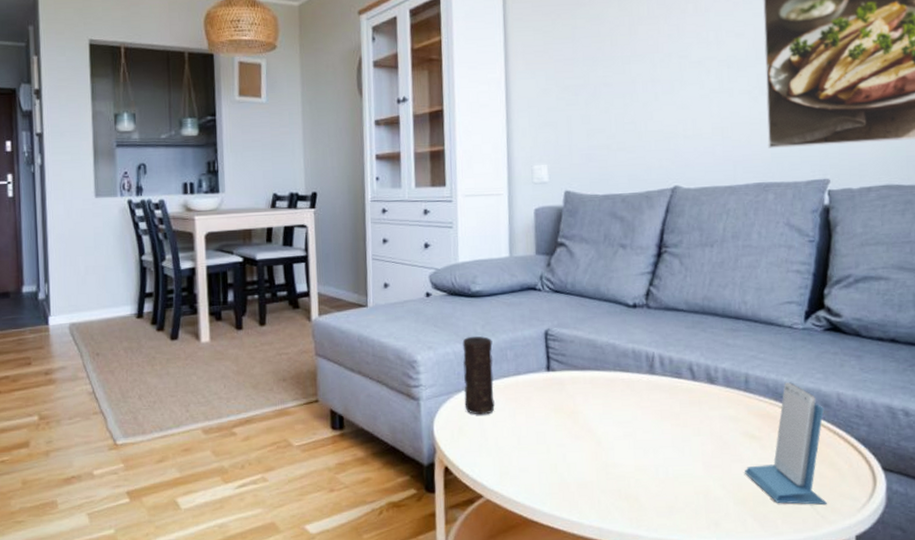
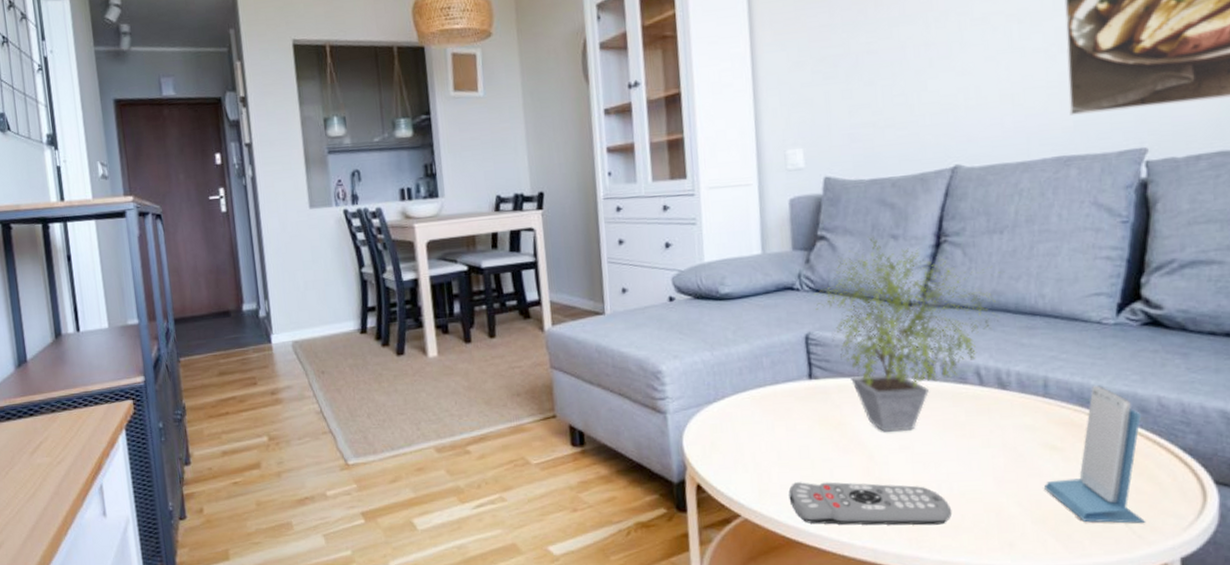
candle: present [462,336,495,415] -> none [712,342,751,429]
remote control: none [526,465,667,506] -> present [788,482,951,525]
potted plant: none [554,245,711,421] -> present [814,236,1001,432]

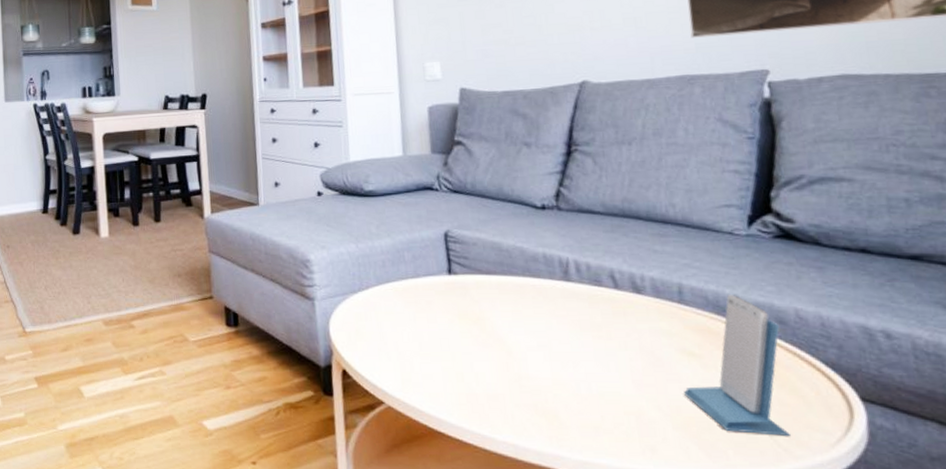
remote control: present [788,482,951,525] -> none [430,373,591,424]
potted plant: present [814,236,1001,432] -> none [452,143,632,329]

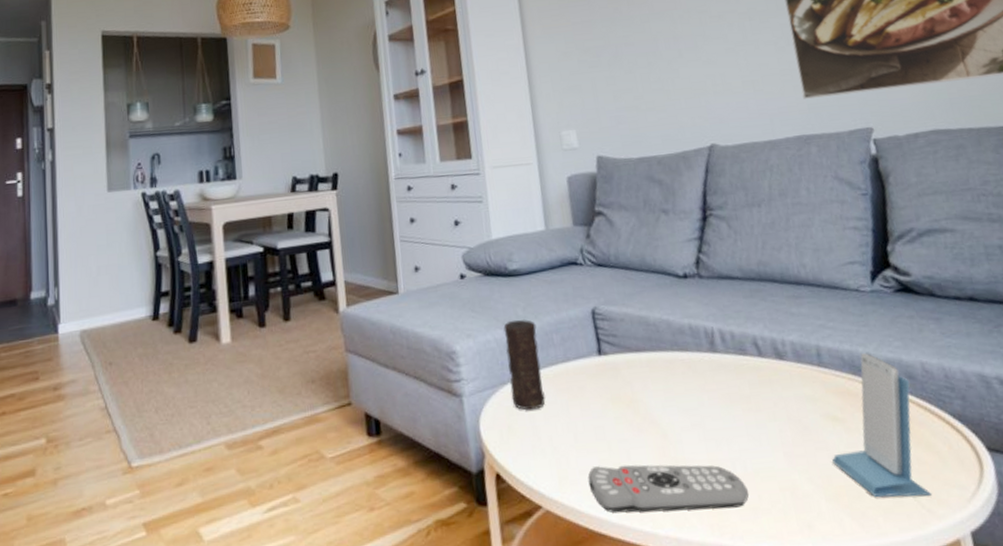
candle: none [356,236,393,318] -> present [503,319,545,411]
remote control: none [430,373,591,424] -> present [588,464,749,513]

